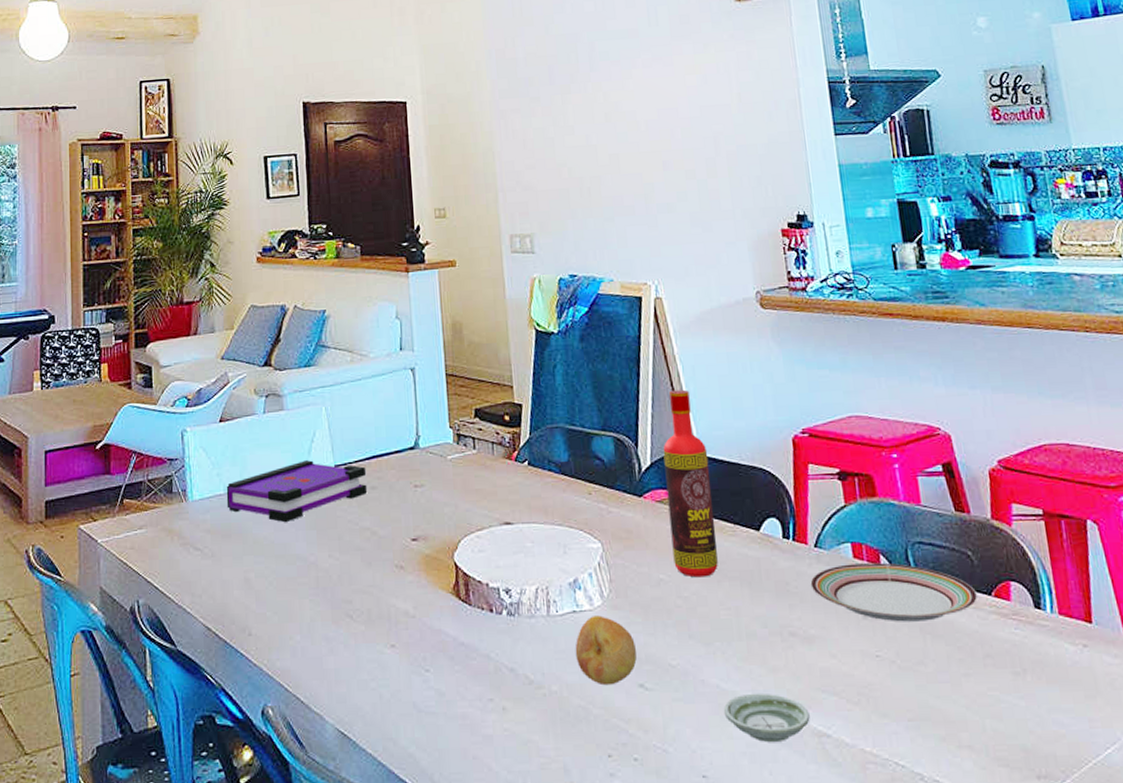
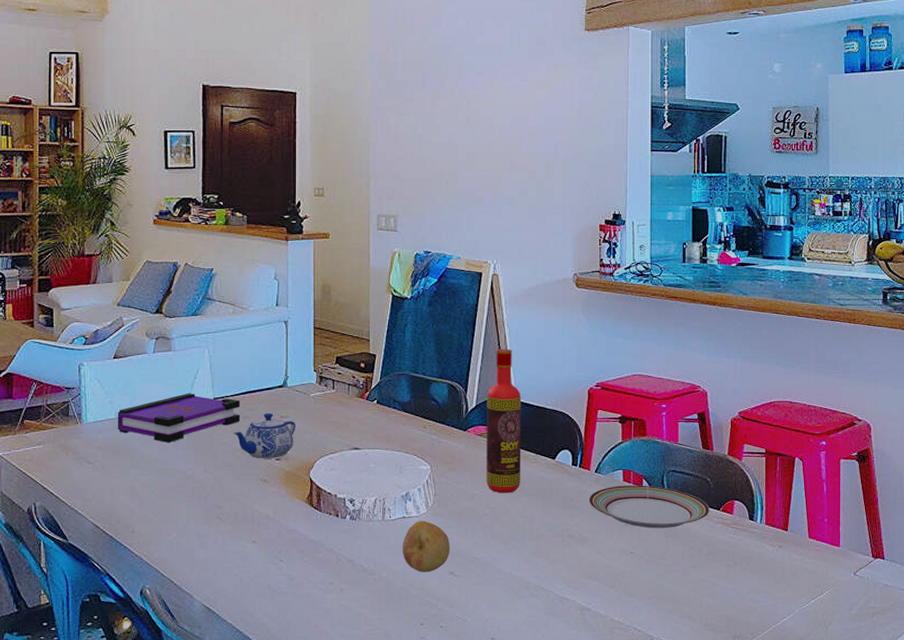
teapot: none [360,481,433,540] -> present [234,412,295,459]
saucer: present [723,693,810,743] -> none [512,578,576,615]

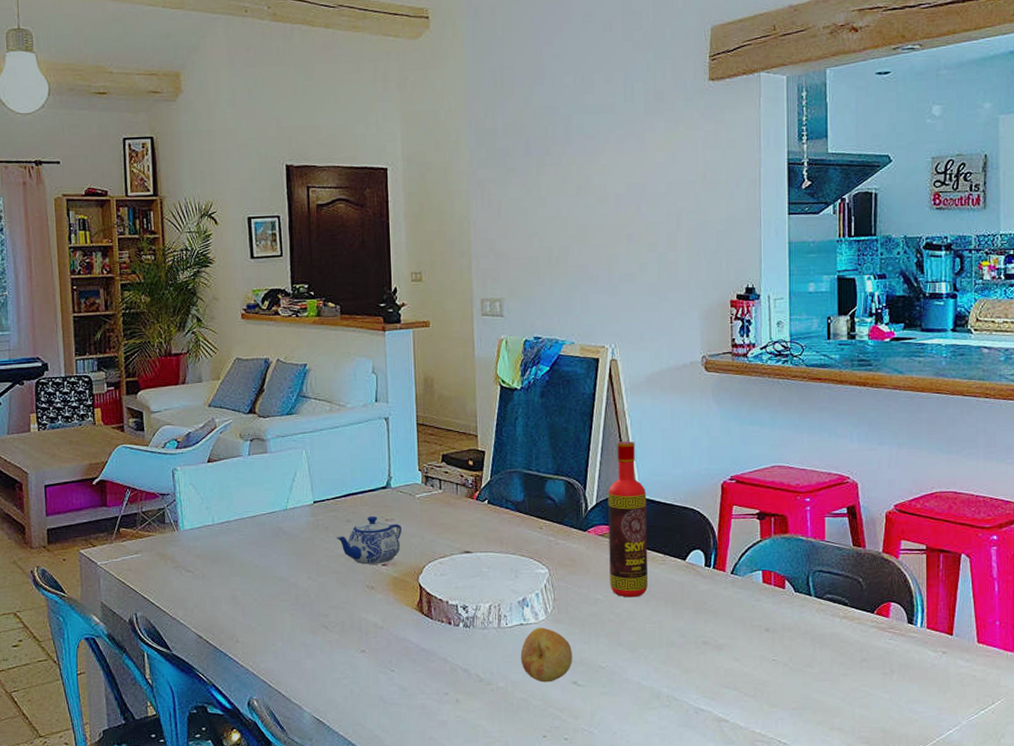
board game: present [117,393,241,443] -> none [214,497,343,550]
plate: present [589,485,710,529] -> none [724,587,863,634]

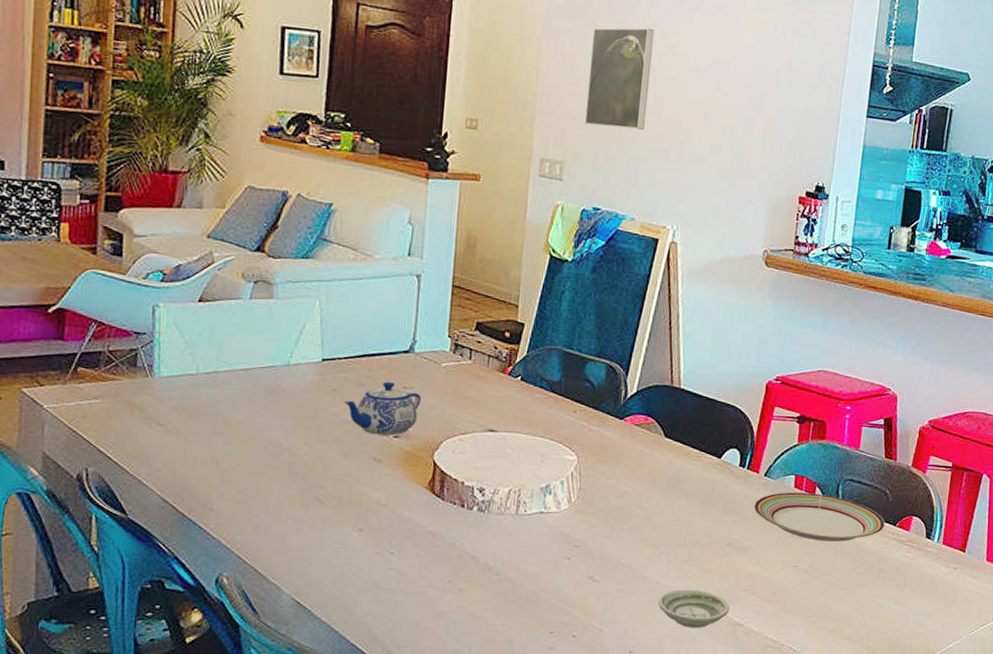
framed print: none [514,164,573,262] -> present [584,27,655,130]
fruit: present [520,627,572,683] -> none [535,517,592,576]
bottle: present [608,441,648,598] -> none [640,328,690,493]
saucer: none [642,688,713,726] -> present [658,589,730,629]
plate: none [724,587,863,634] -> present [753,492,886,542]

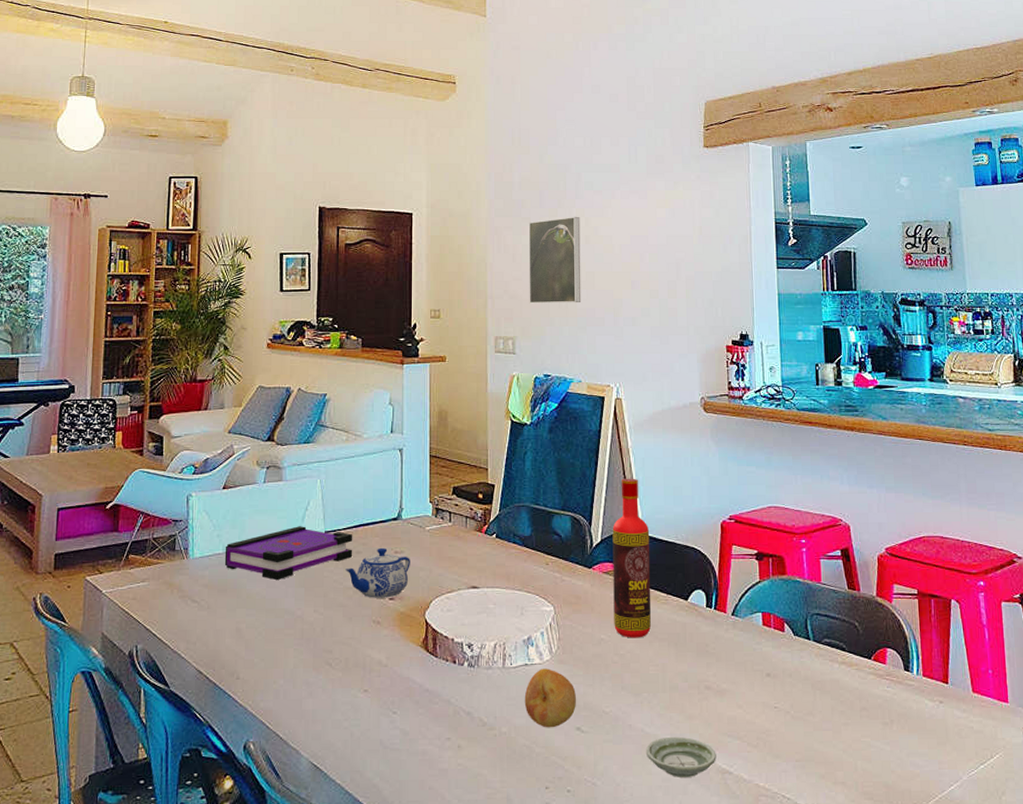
board game: none [198,350,356,409] -> present [224,526,353,581]
fruit: none [535,517,592,576] -> present [524,668,576,728]
bottle: none [640,328,690,493] -> present [612,478,651,638]
plate: present [753,492,886,542] -> none [726,630,861,680]

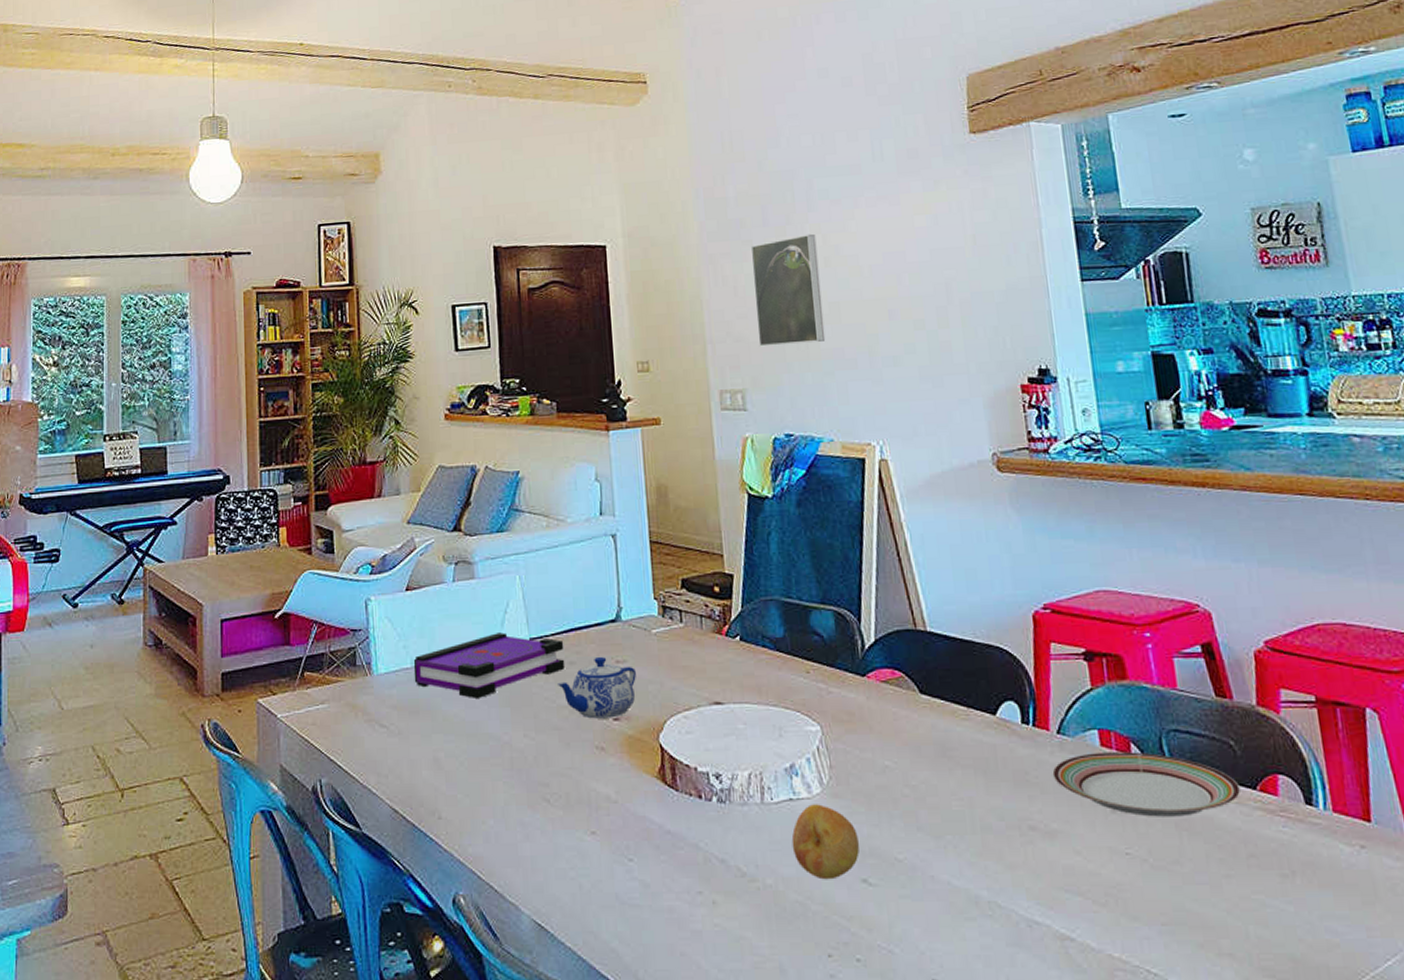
bottle: present [612,478,651,638] -> none [888,560,950,765]
saucer: present [645,736,716,778] -> none [955,891,1052,946]
plate: none [726,630,861,680] -> present [1052,752,1242,817]

